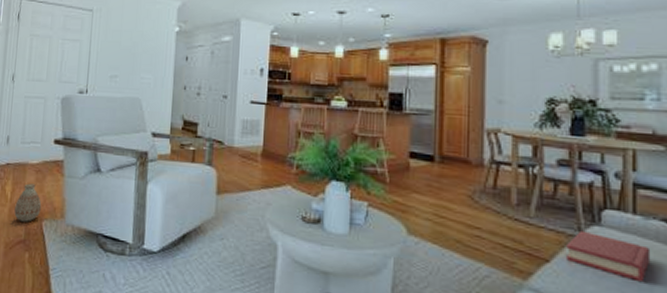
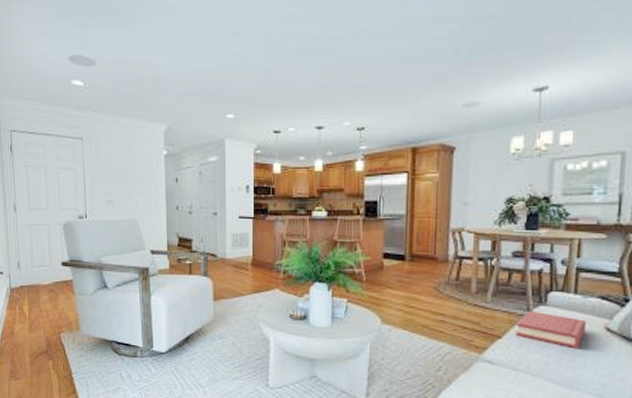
vase: present [14,183,42,222] -> none [34,302,58,335]

